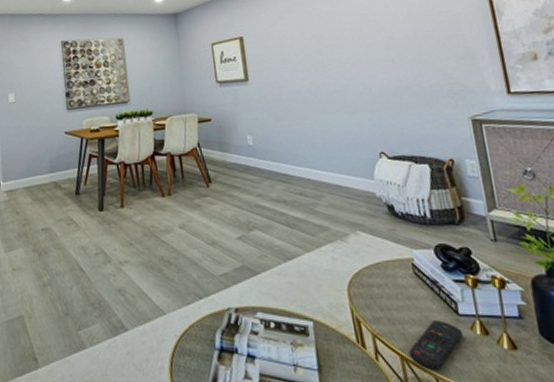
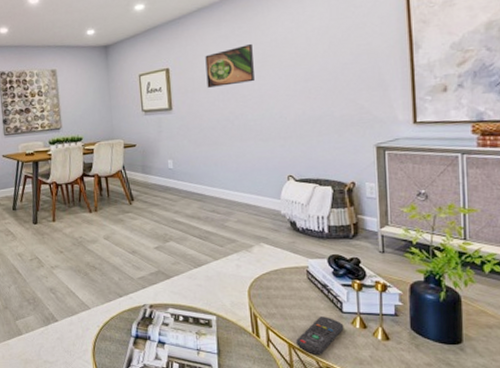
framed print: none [280,11,334,57] -> present [205,43,254,88]

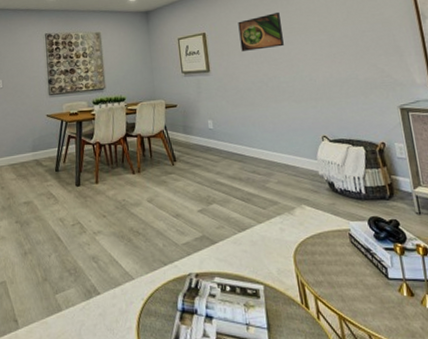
remote control: present [296,316,344,355] -> none [346,284,392,327]

